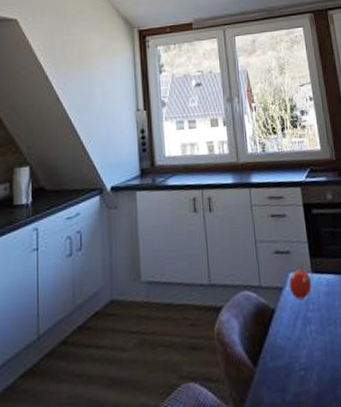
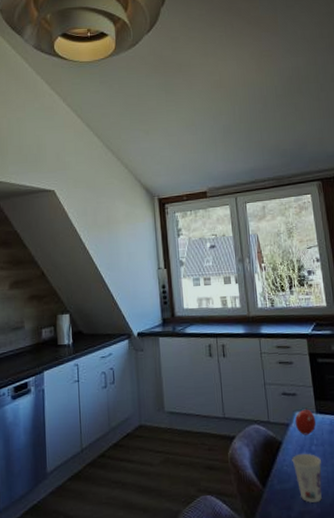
cup: none [286,321,320,381] -> present [292,453,322,503]

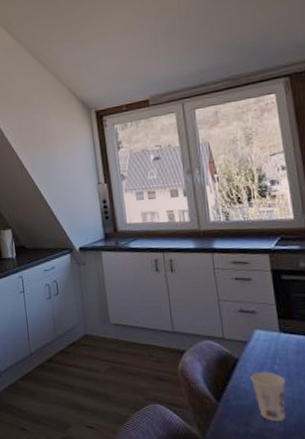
fruit: present [294,407,316,435] -> none [253,326,280,354]

